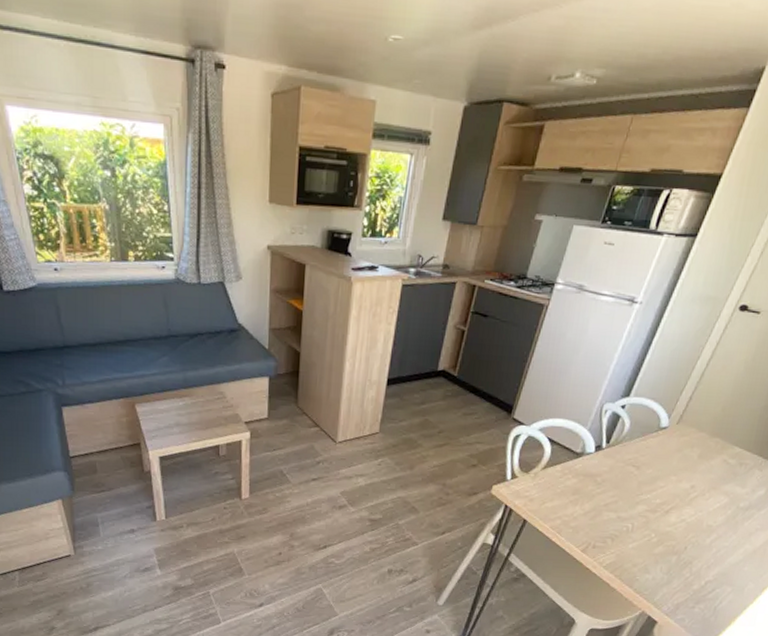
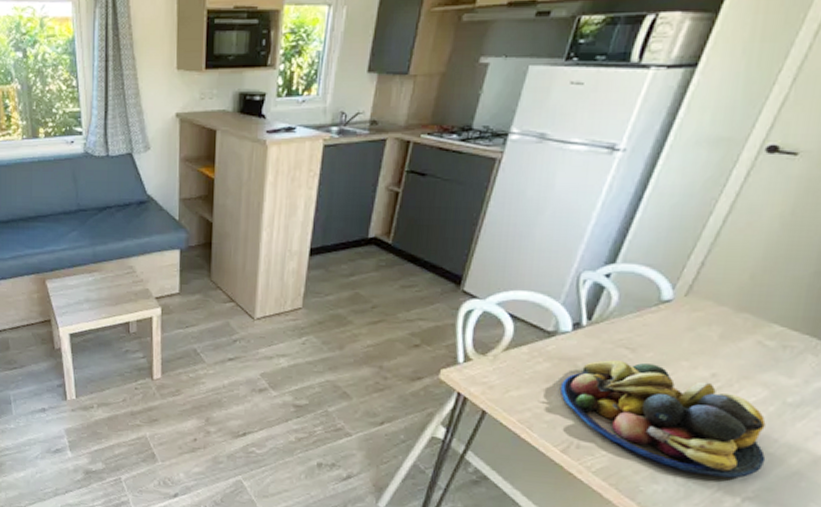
fruit bowl: none [584,476,725,566] -> present [561,360,766,478]

